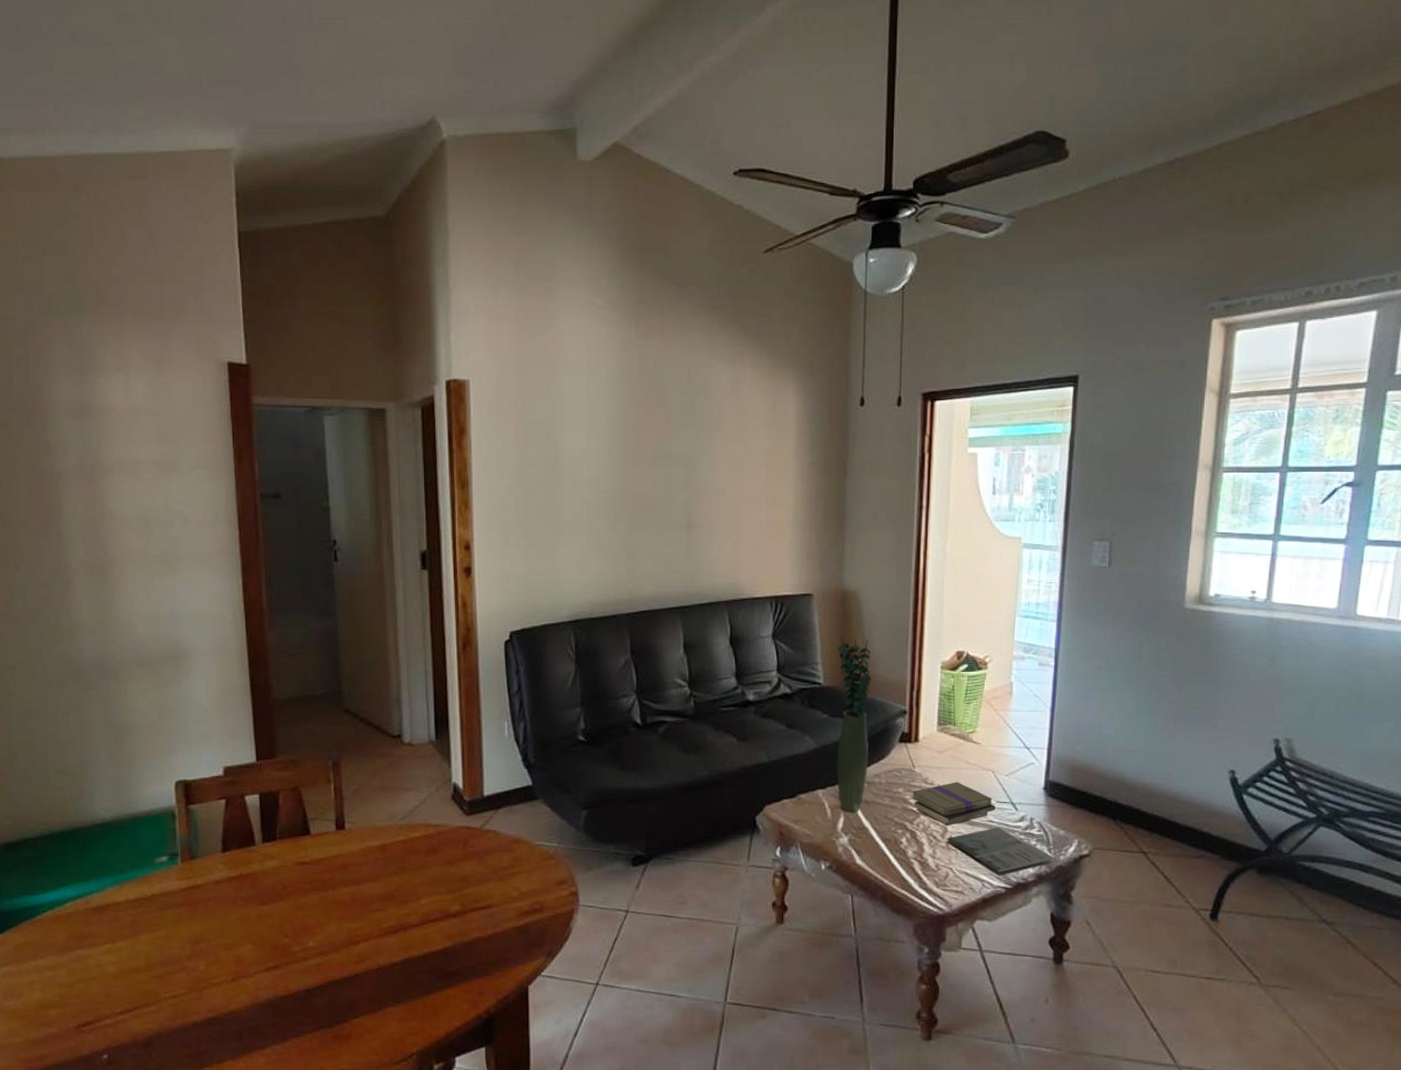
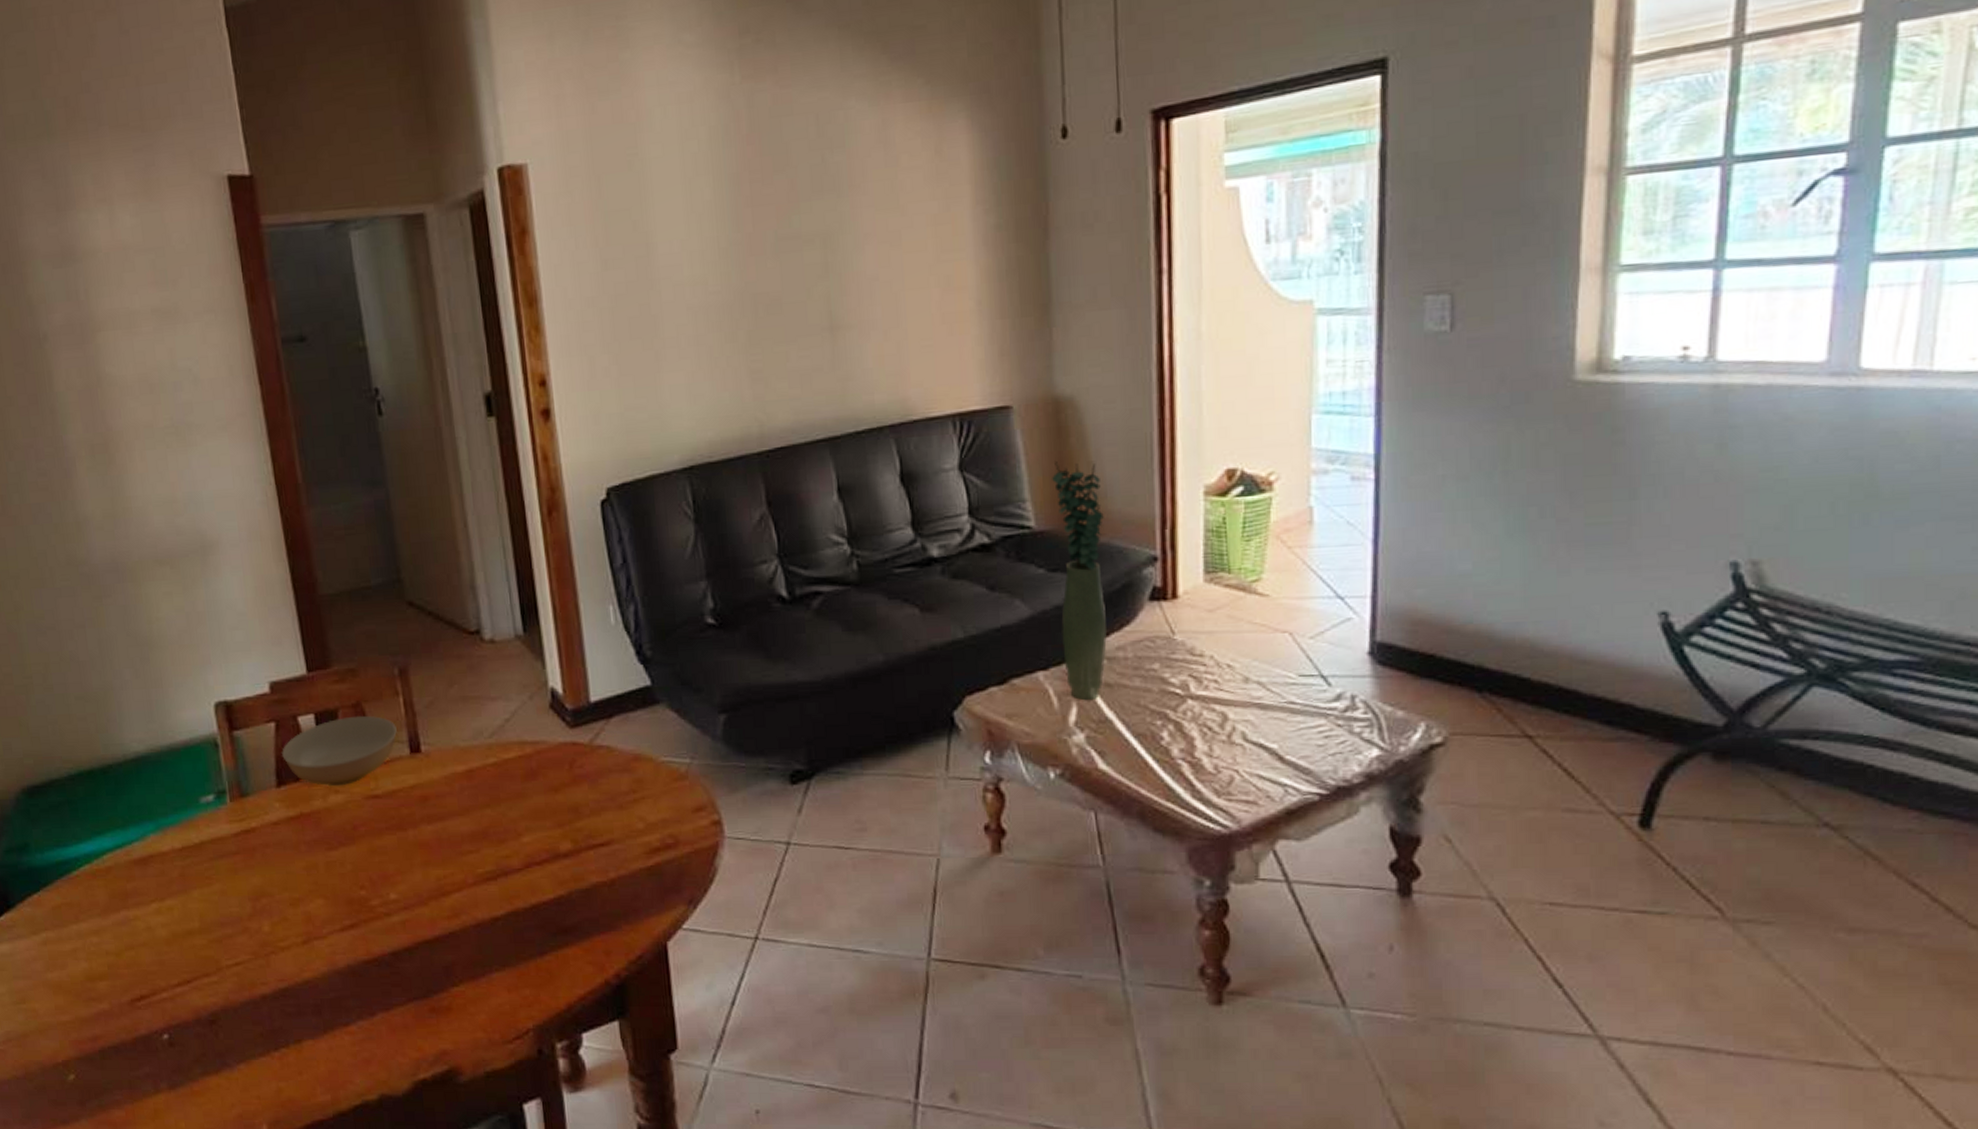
bowl: none [229,797,326,853] -> present [282,715,397,786]
books: present [912,782,995,827] -> none [1172,650,1298,713]
magazine: present [945,827,1064,876] -> none [1225,710,1405,778]

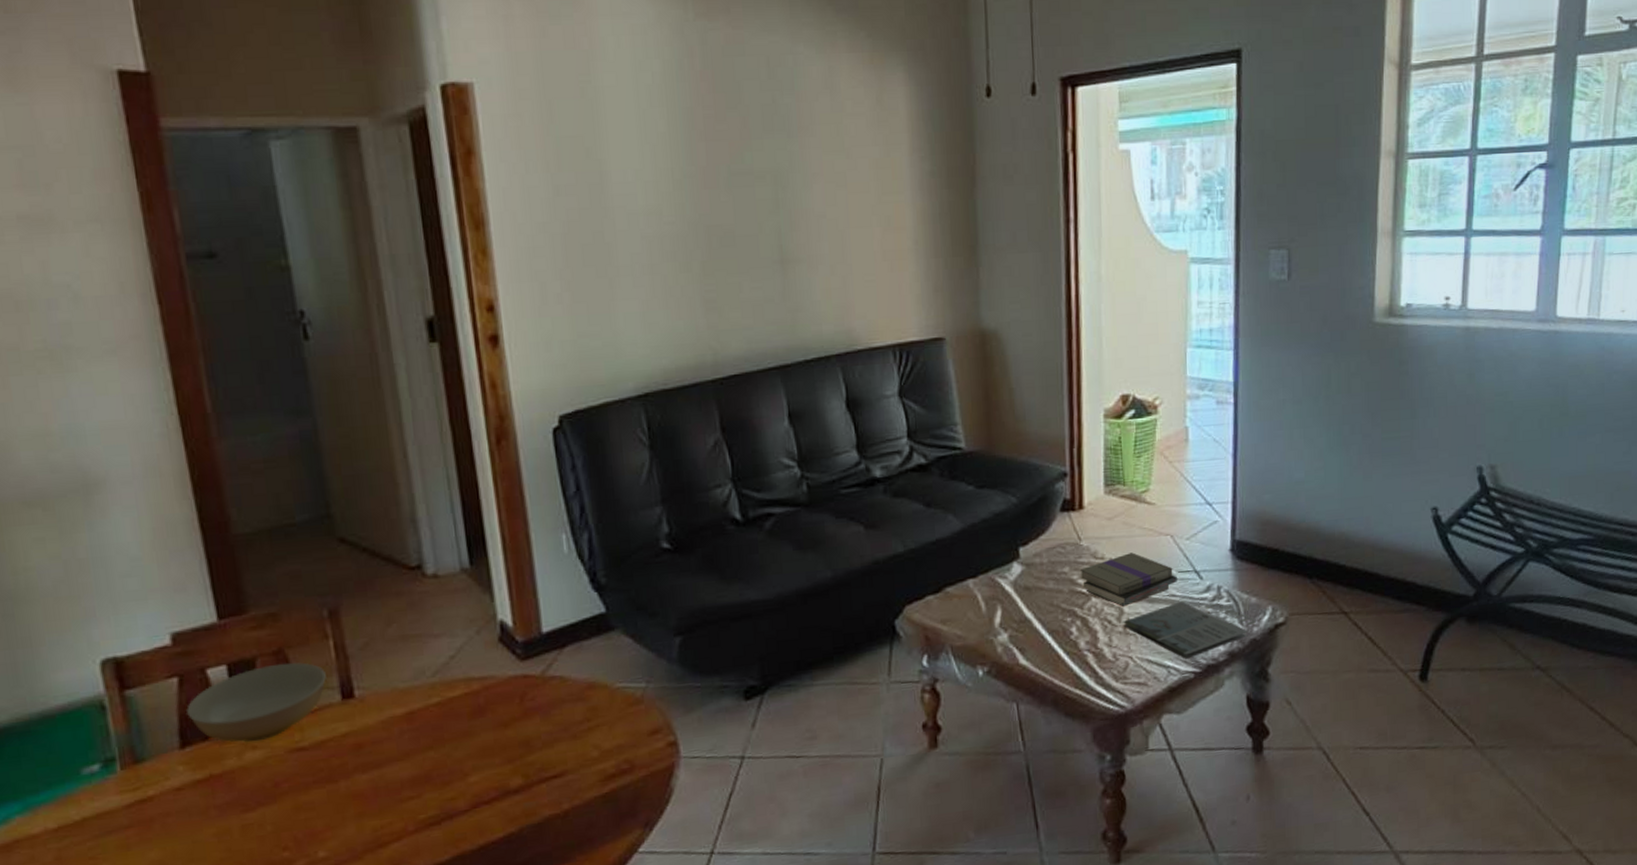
vase: present [1052,460,1107,701] -> none [979,387,1026,604]
books: none [1172,650,1298,713] -> present [1079,552,1177,608]
magazine: none [1225,710,1405,778] -> present [1122,601,1257,659]

